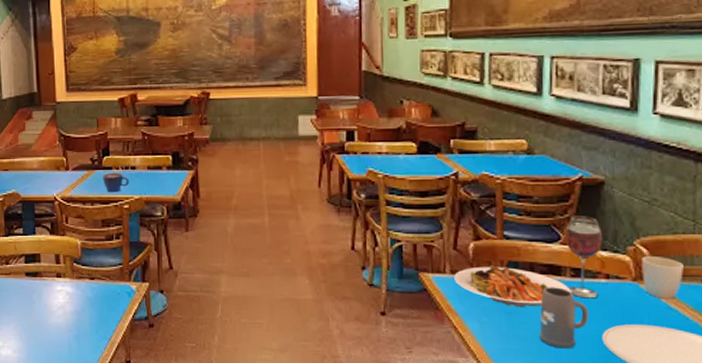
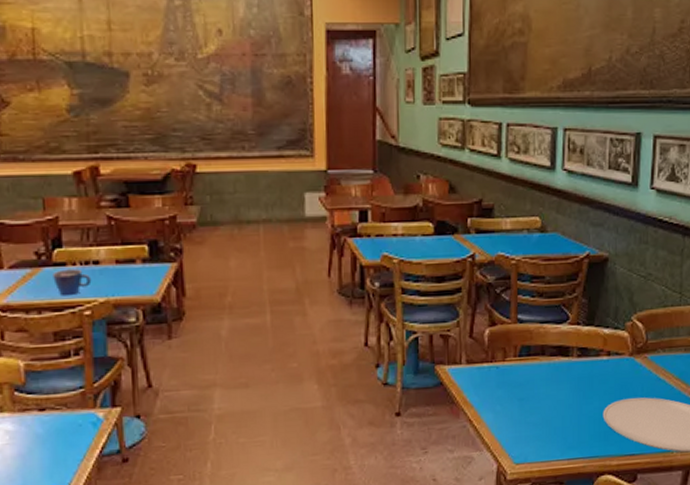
salad: present [454,265,571,308] -> none [470,351,577,393]
beer mug: present [539,287,589,349] -> none [548,368,592,430]
wineglass: present [565,216,604,299] -> none [573,294,606,377]
cup: present [642,256,684,299] -> none [637,330,671,371]

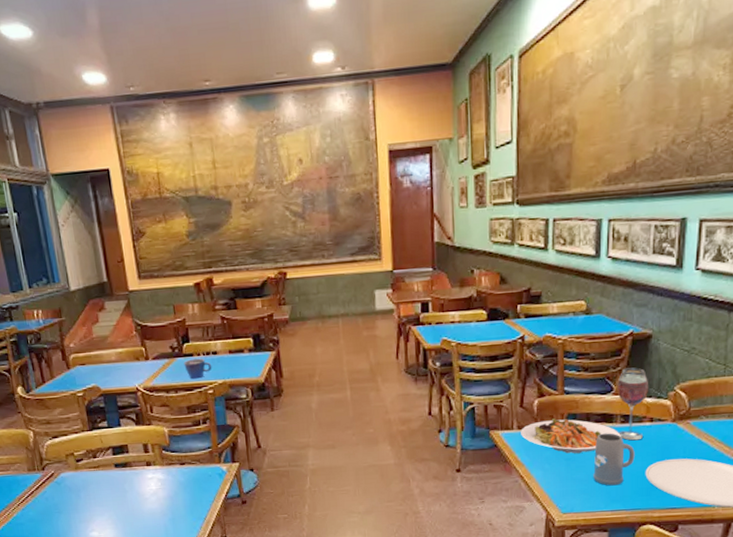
salad: none [470,351,577,393] -> present [521,419,621,454]
beer mug: none [548,368,592,430] -> present [593,433,635,486]
wineglass: none [573,294,606,377] -> present [617,367,649,441]

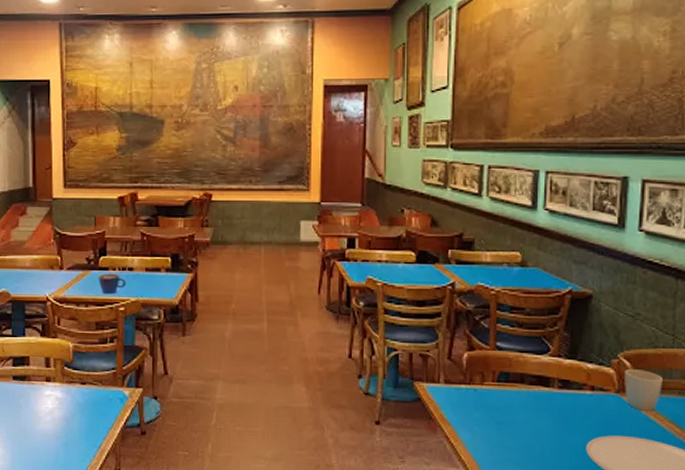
salad: present [521,419,621,454] -> none [448,376,558,418]
beer mug: present [593,433,635,486] -> none [527,398,574,459]
wineglass: present [617,367,649,441] -> none [554,328,590,410]
cup: none [680,398,714,435] -> present [625,369,663,411]

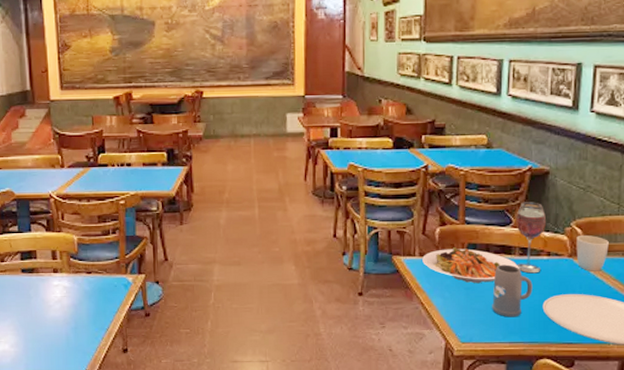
cup: present [98,273,126,294] -> none [98,169,125,189]
salad: none [448,376,558,418] -> present [422,247,519,284]
beer mug: none [527,398,574,459] -> present [492,264,533,317]
wineglass: none [554,328,590,410] -> present [516,202,547,274]

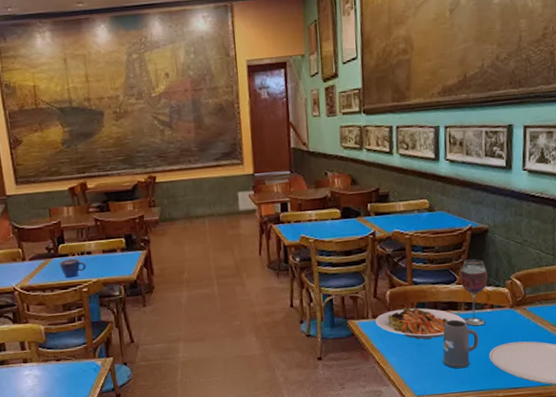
cup: none [98,169,125,189] -> present [59,258,87,278]
cup: present [576,235,609,271] -> none [516,286,546,320]

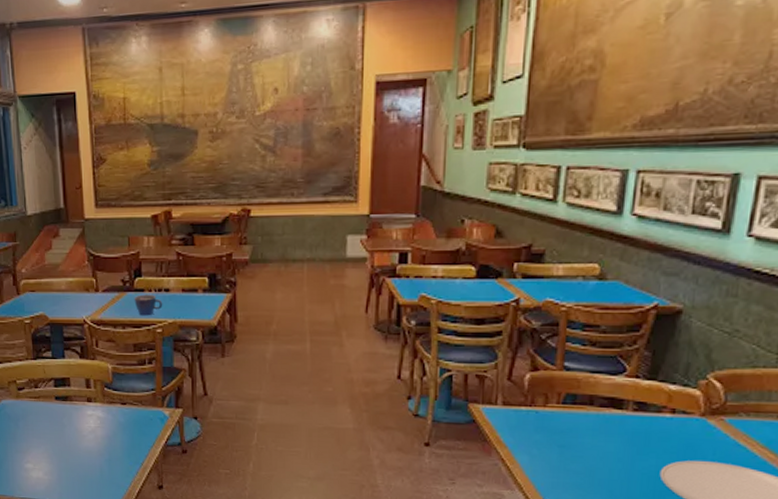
salad: present [375,307,466,340] -> none [506,397,632,442]
beer mug: present [442,319,479,369] -> none [592,420,649,484]
wineglass: present [460,259,488,326] -> none [629,347,674,434]

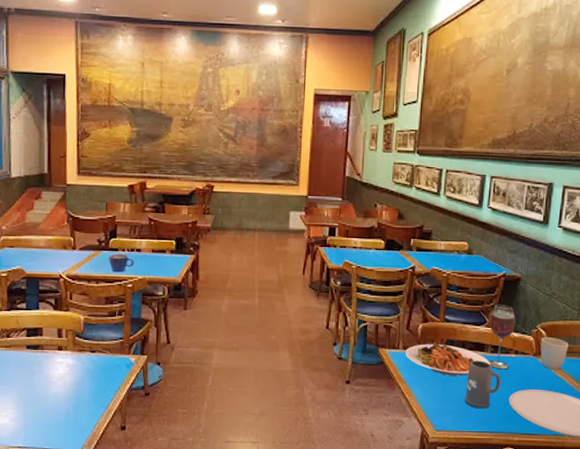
salad: none [506,397,632,442] -> present [405,343,490,377]
beer mug: none [592,420,649,484] -> present [465,360,501,409]
wineglass: none [629,347,674,434] -> present [488,304,516,370]
cup: none [711,391,759,436] -> present [540,337,569,370]

